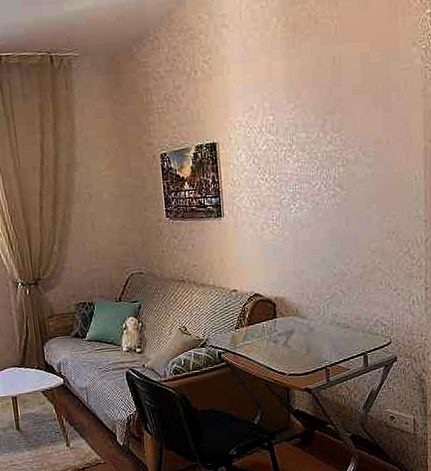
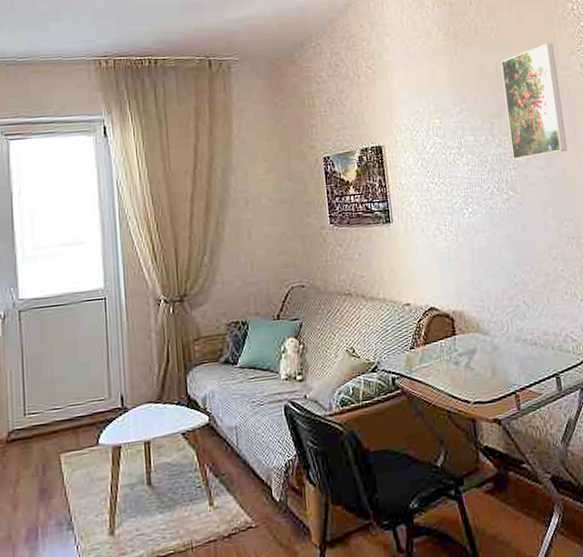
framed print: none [338,33,398,158] -> present [500,43,568,161]

